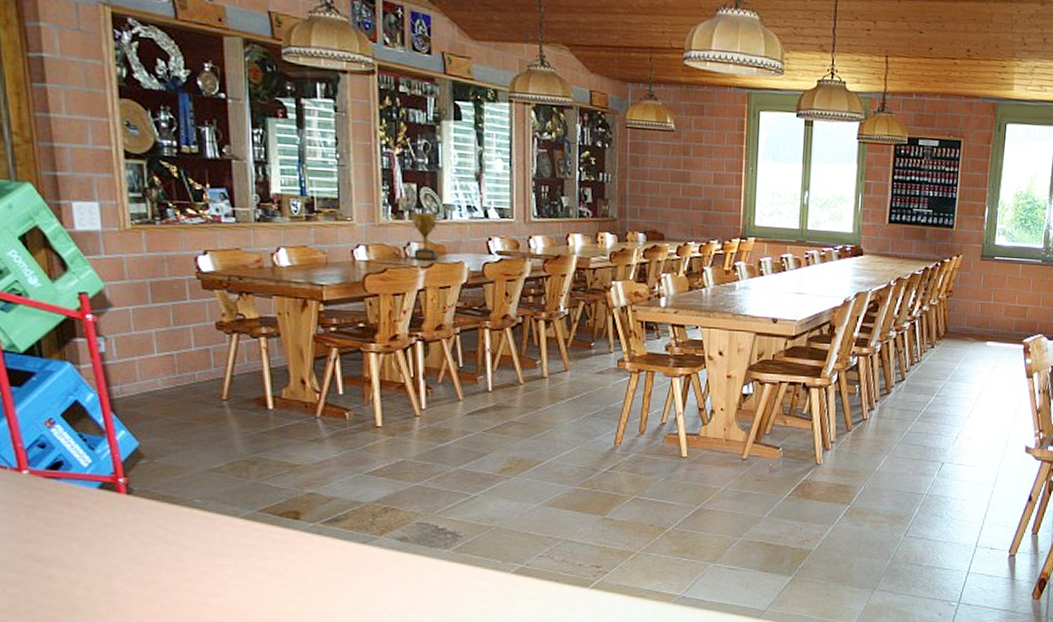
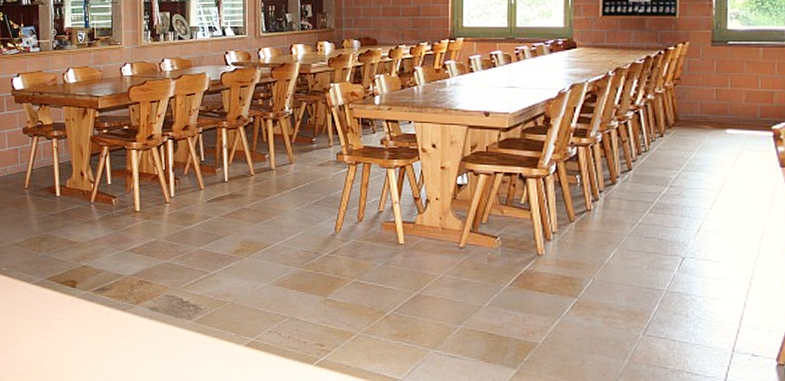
award: present [407,212,443,261] -> none [162,34,189,73]

